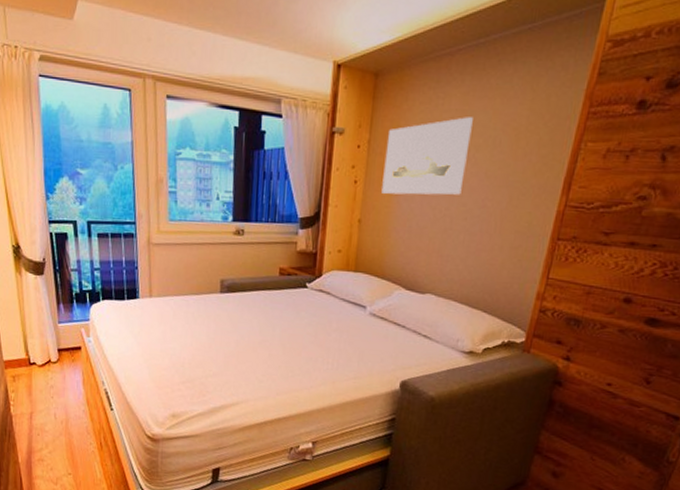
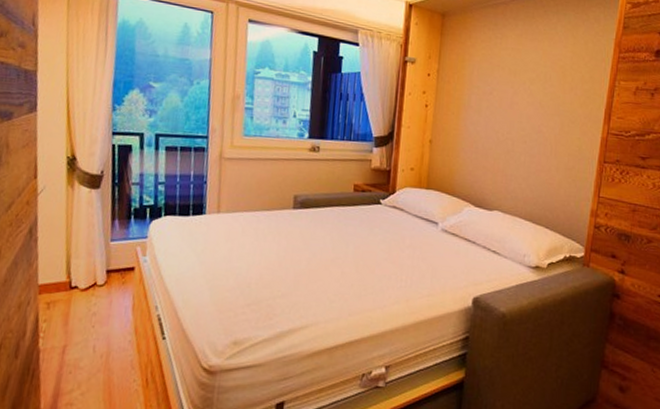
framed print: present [381,117,473,195] -> none [450,55,527,121]

